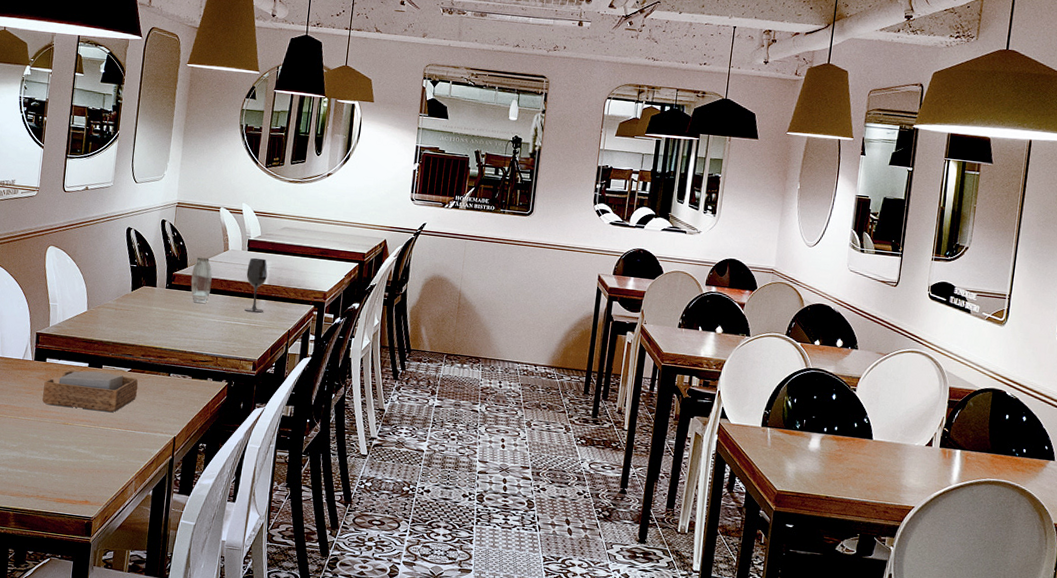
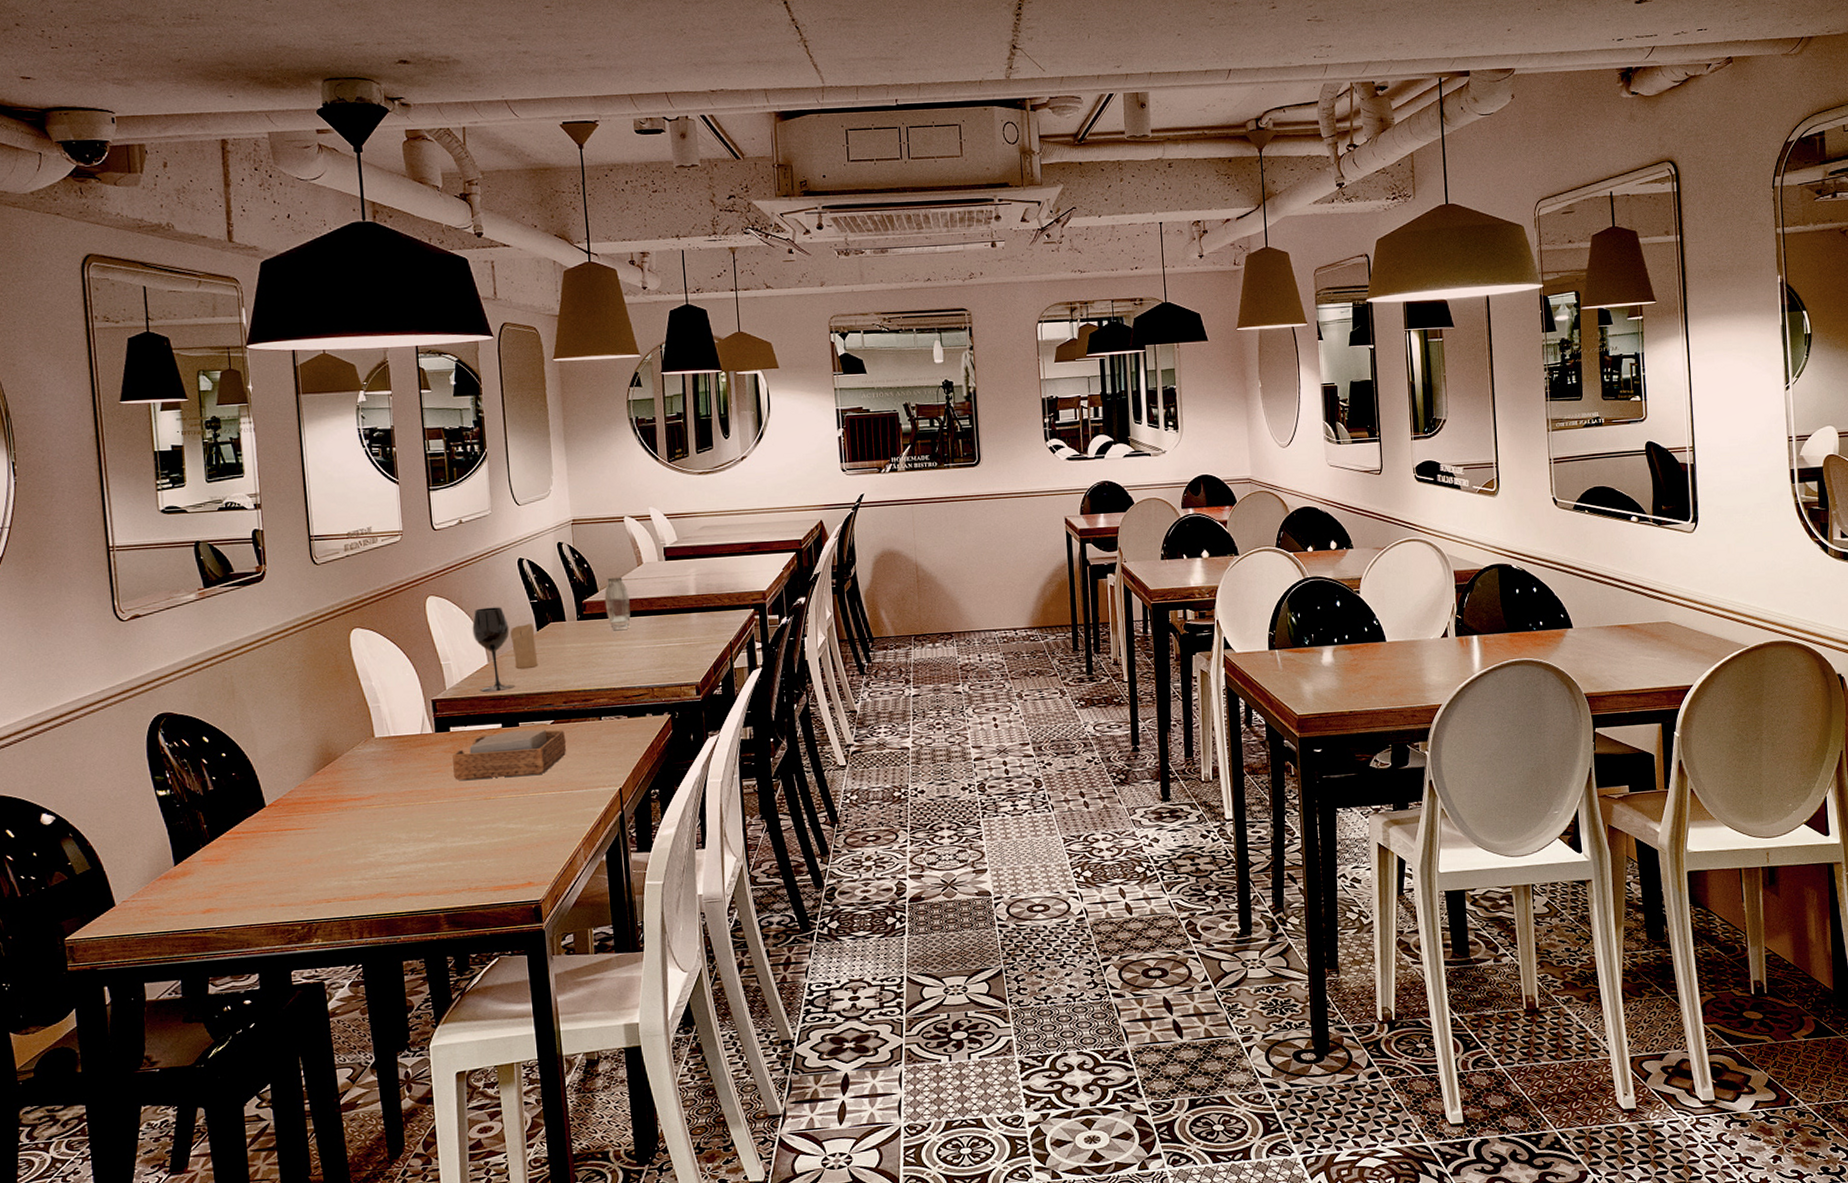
wineglass: none [77,263,110,336] -> present [472,607,516,693]
candle: none [108,283,130,322] -> present [510,623,538,670]
wine glass: present [244,258,268,313] -> none [668,566,697,631]

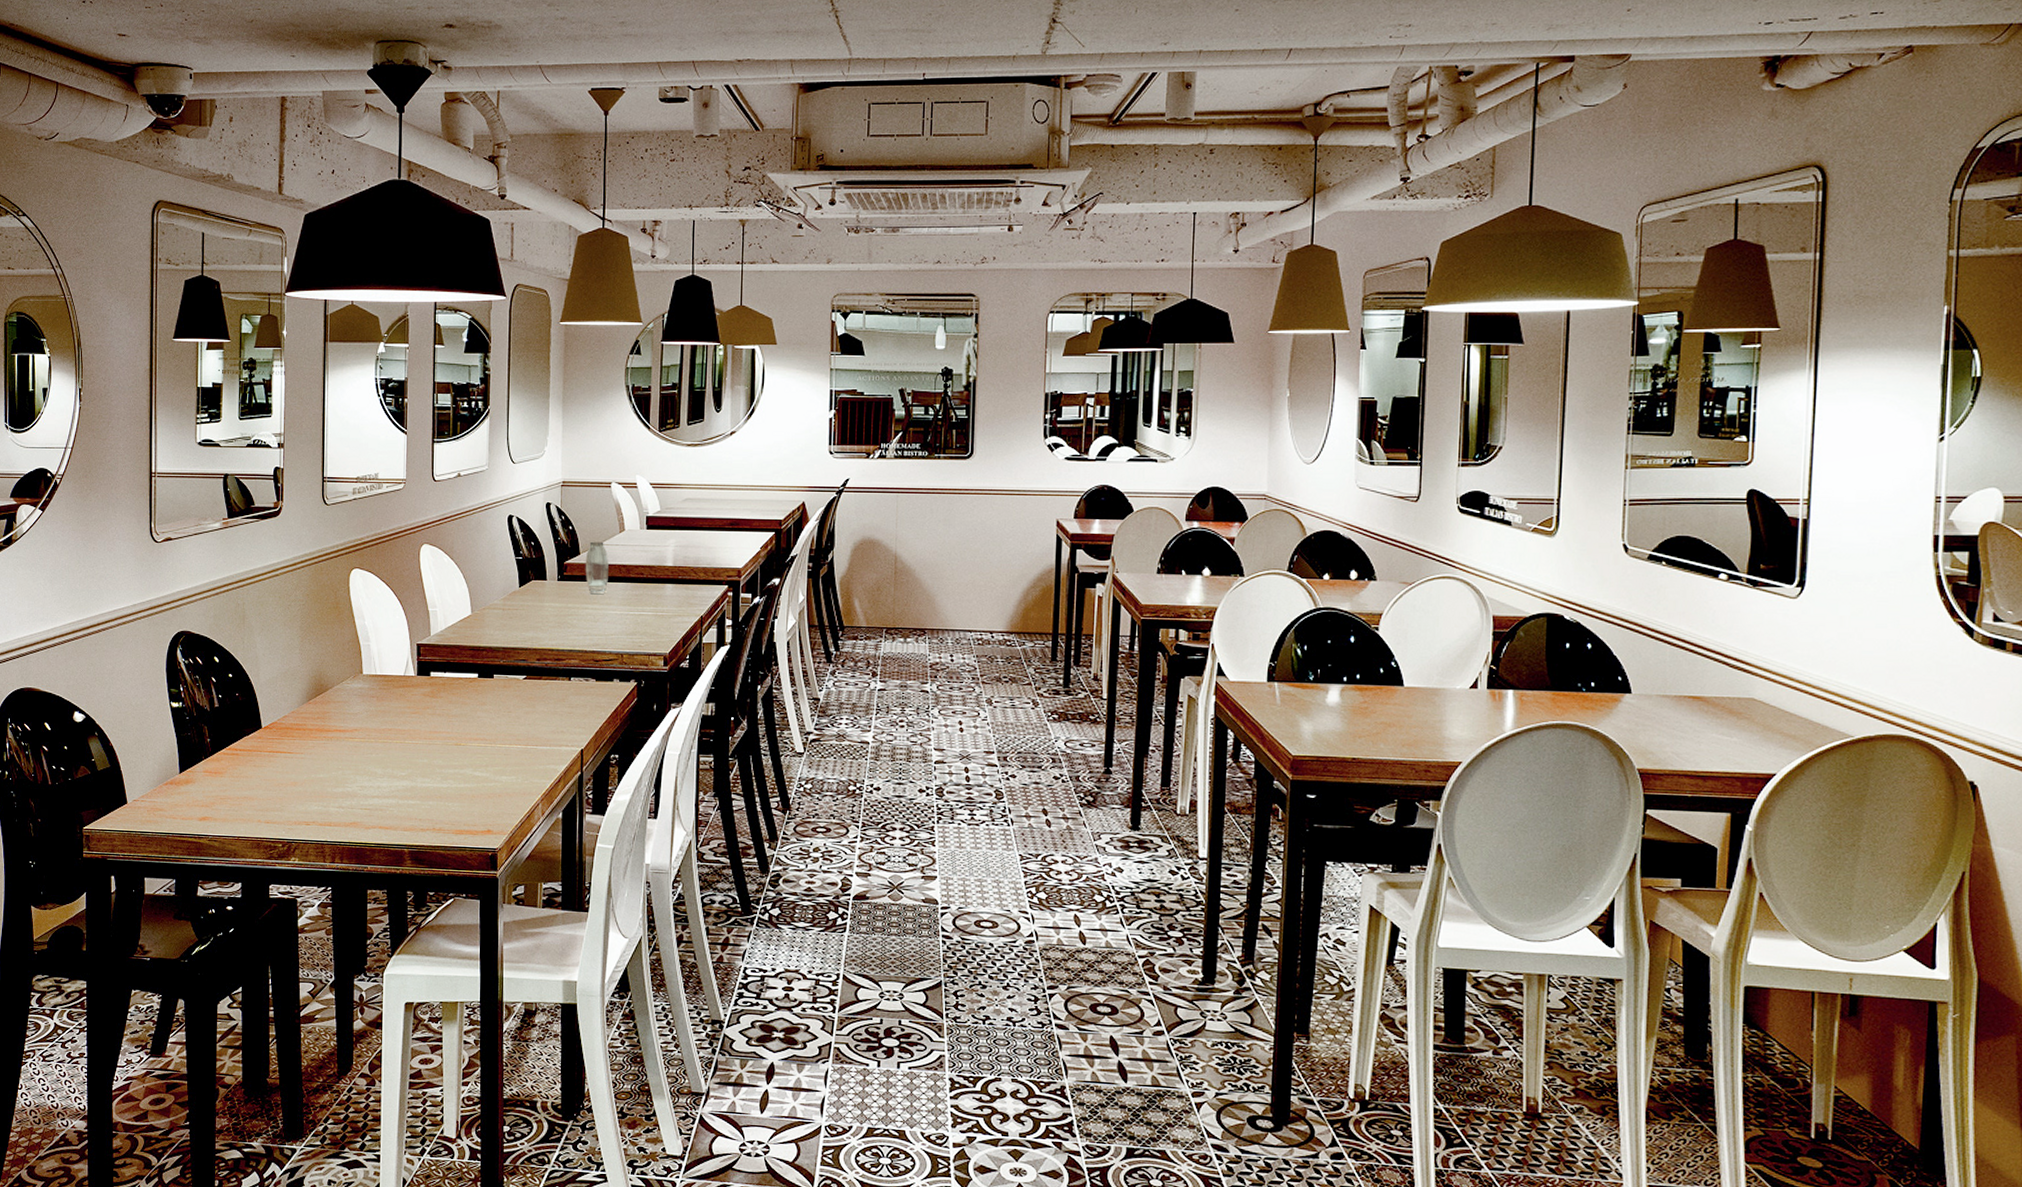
napkin holder: present [452,730,567,781] -> none [430,682,536,727]
wineglass: present [472,607,516,693] -> none [460,560,495,643]
candle: present [510,623,538,670] -> none [494,579,517,624]

